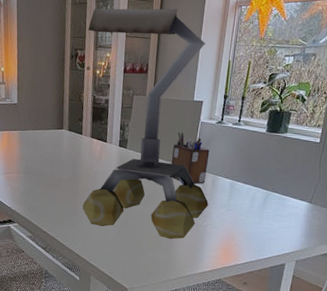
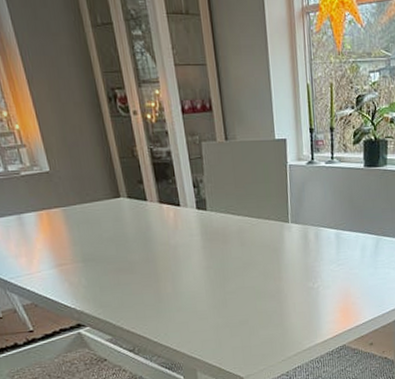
desk lamp: present [82,8,209,240] -> none [122,22,316,311]
desk organizer: present [171,131,210,185] -> none [262,179,308,242]

